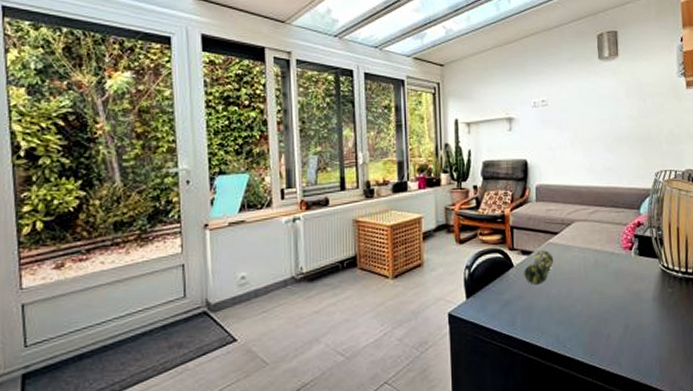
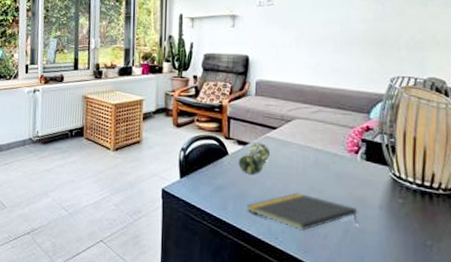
notepad: none [535,296,636,334] -> present [247,192,358,231]

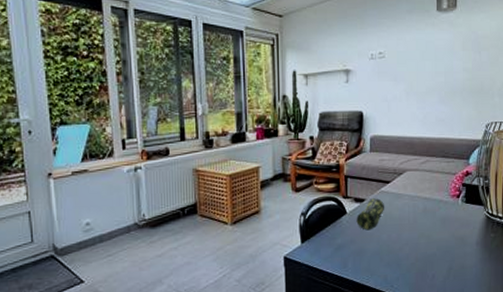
notepad: present [247,192,358,231] -> none [365,240,459,275]

